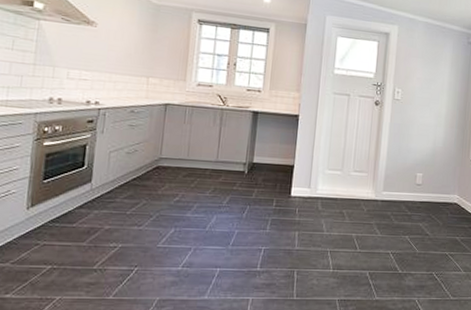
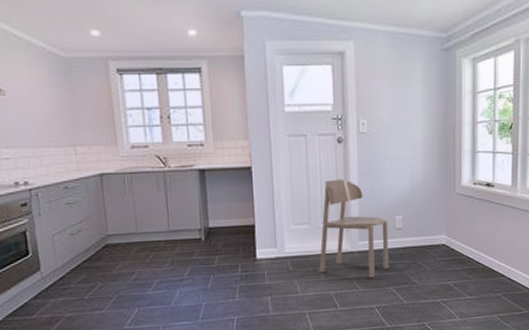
chair: none [344,134,410,226] -> present [319,179,389,278]

